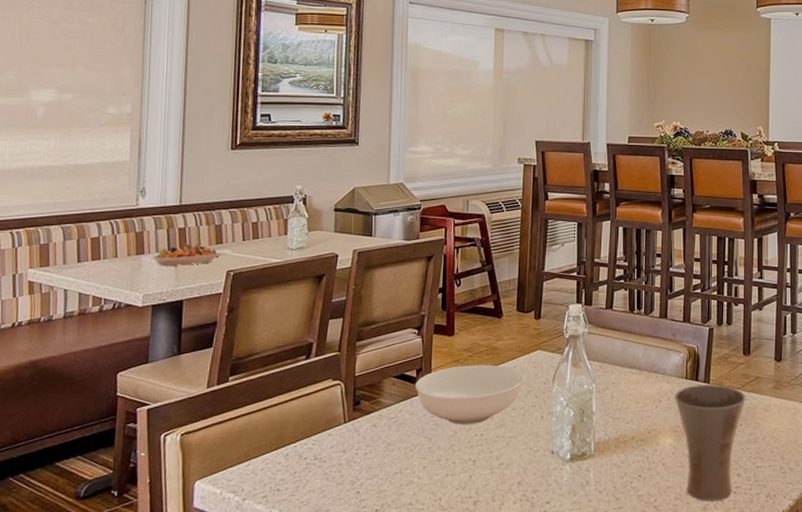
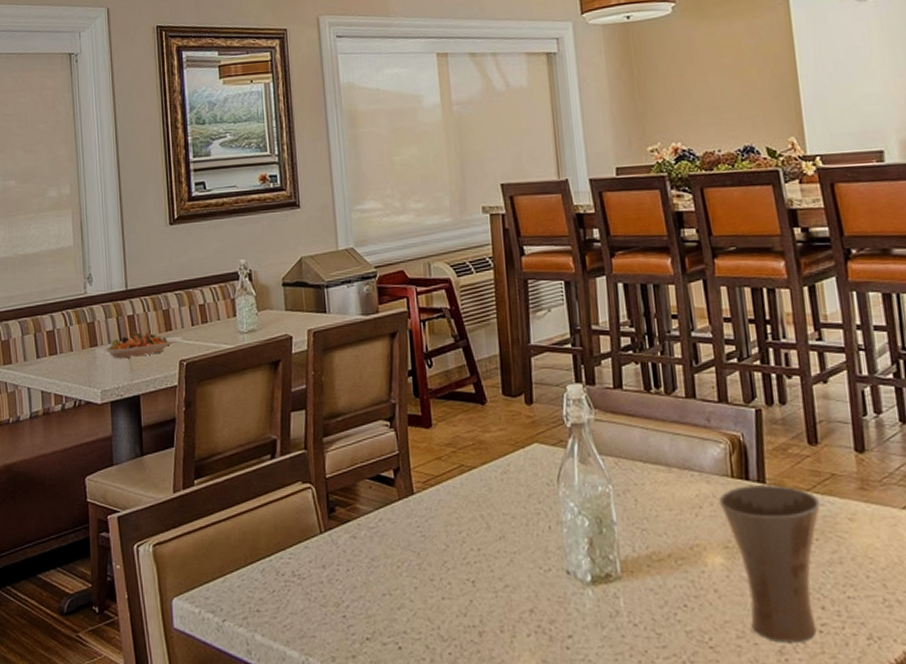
bowl: present [415,365,524,424] -> none [394,462,521,536]

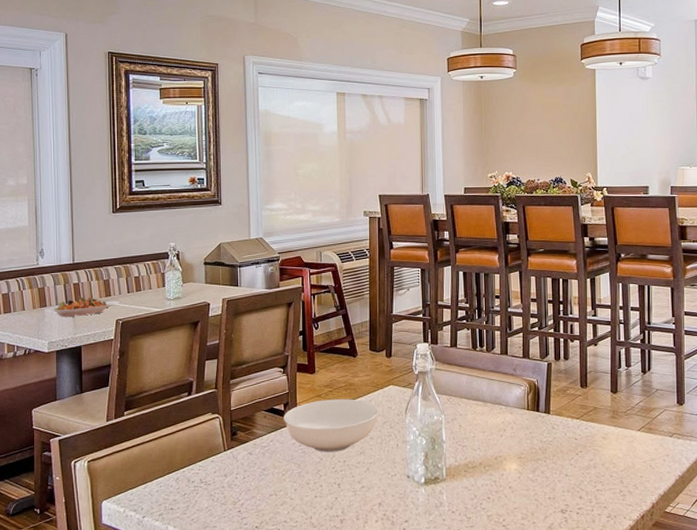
bowl: none [394,462,521,536] -> present [284,399,379,452]
cup: present [718,484,821,641] -> none [517,414,585,521]

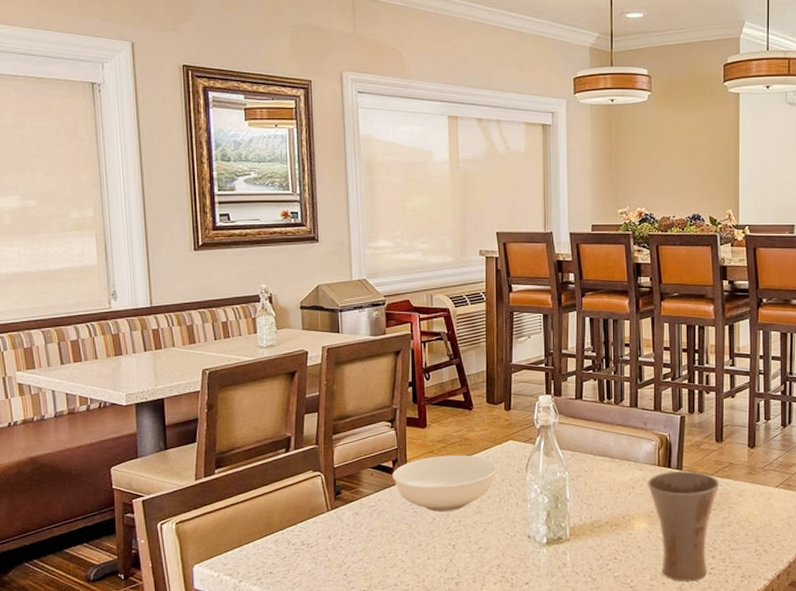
salad: present [44,296,121,317] -> none [120,343,207,367]
cup: none [517,414,585,521] -> present [647,470,720,581]

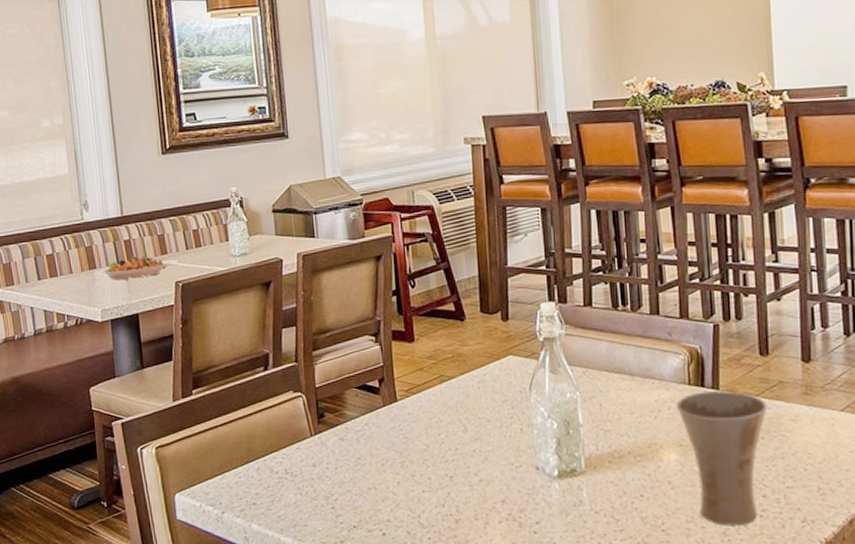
salad: none [120,343,207,367] -> present [94,255,179,281]
bowl: present [392,455,497,512] -> none [379,372,497,438]

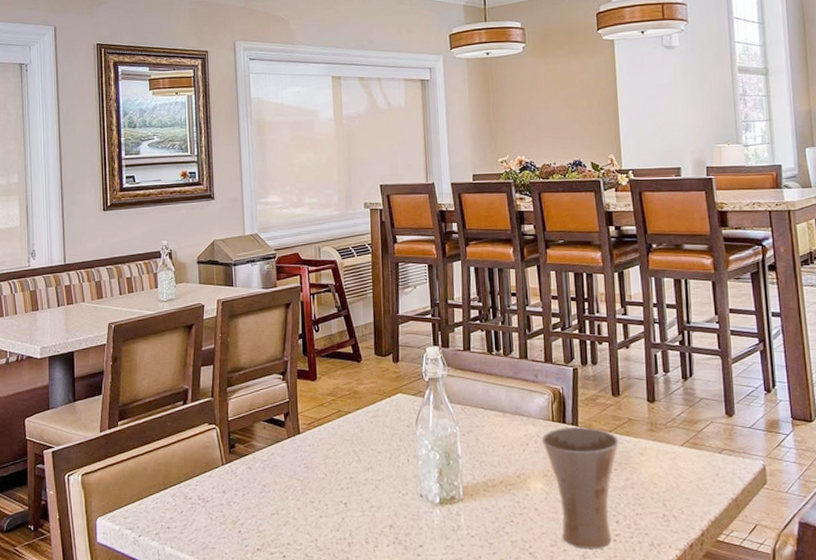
salad: present [94,255,179,281] -> none [36,298,113,321]

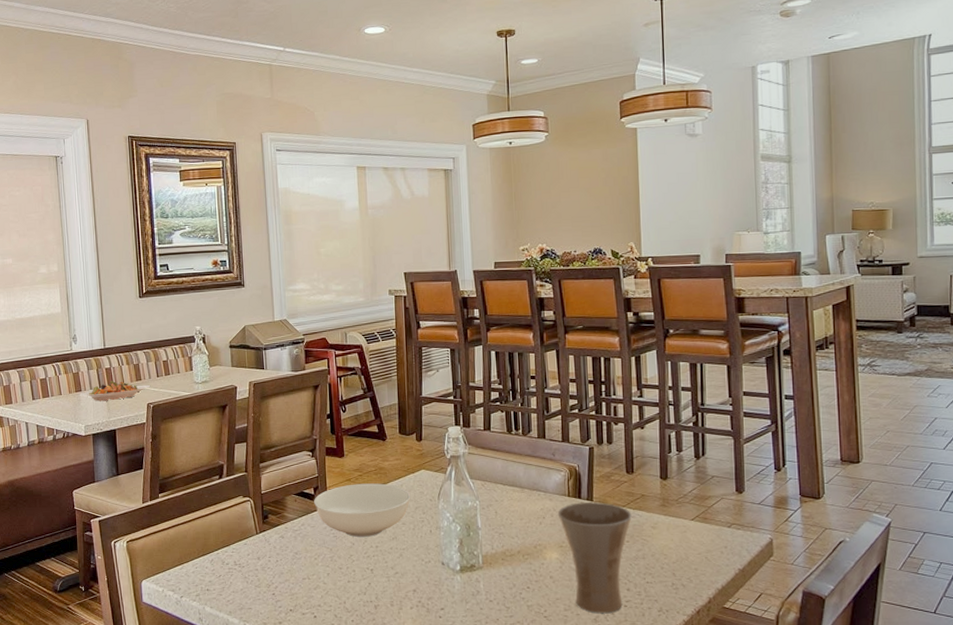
salad: none [36,298,113,321] -> present [80,380,151,402]
bowl: none [284,408,387,467] -> present [314,483,411,537]

